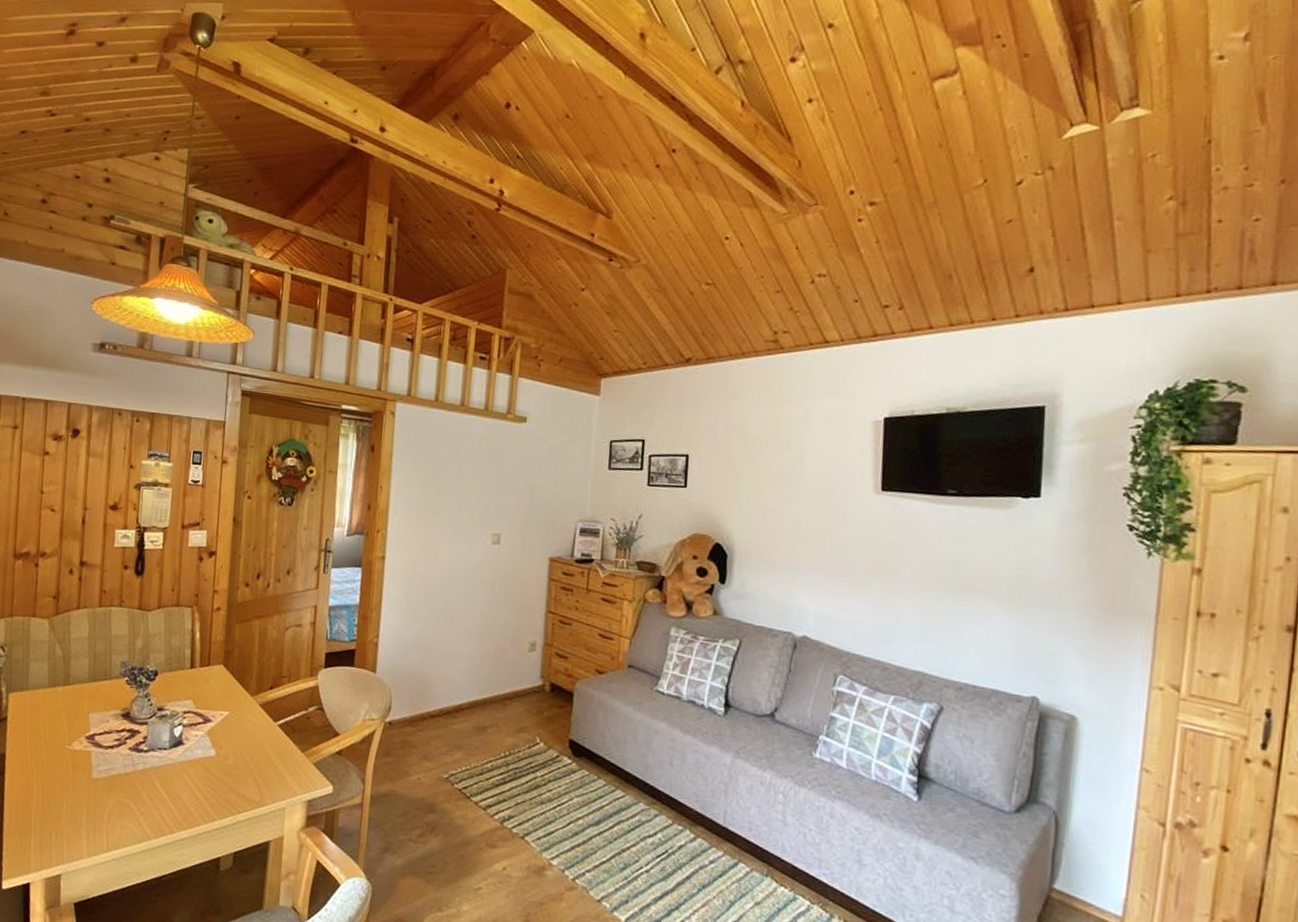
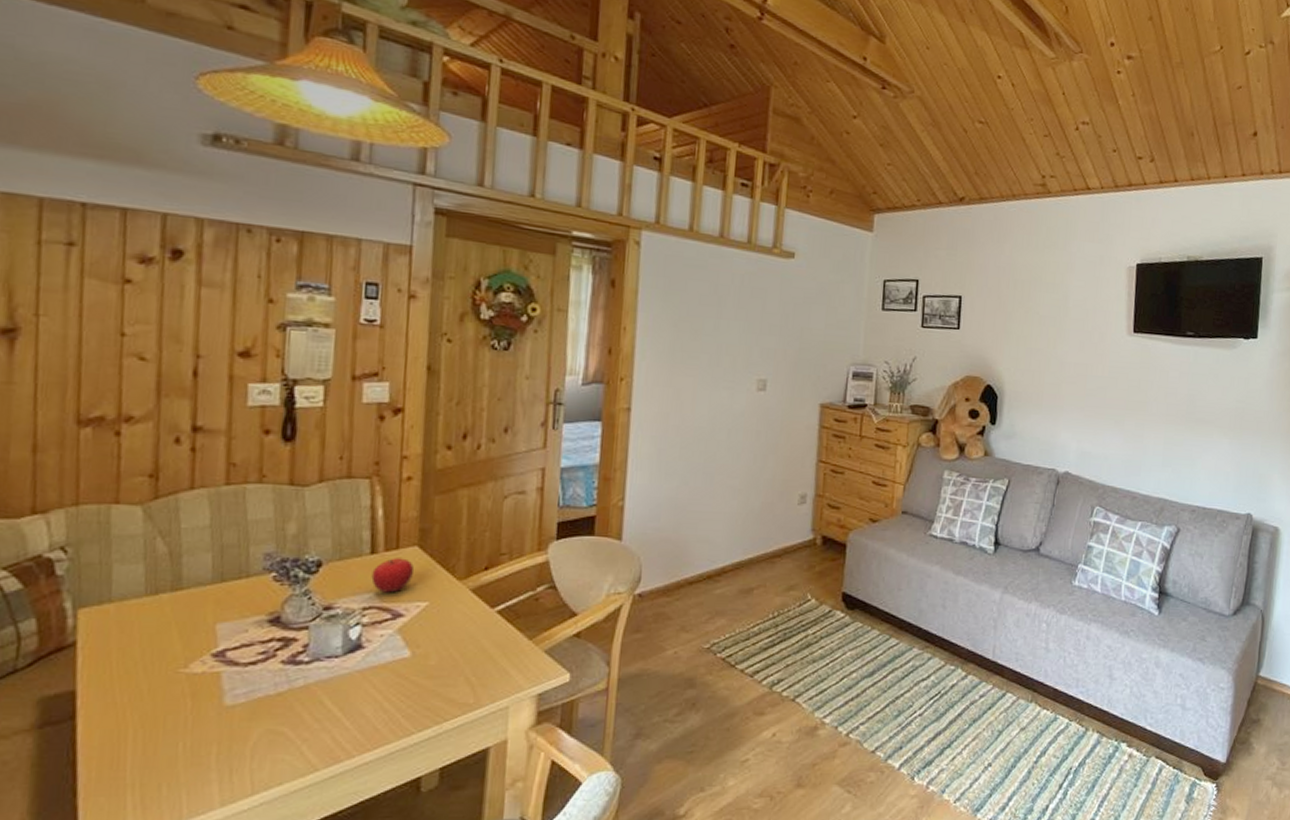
fruit: none [190,673,220,702] -> present [371,558,415,593]

